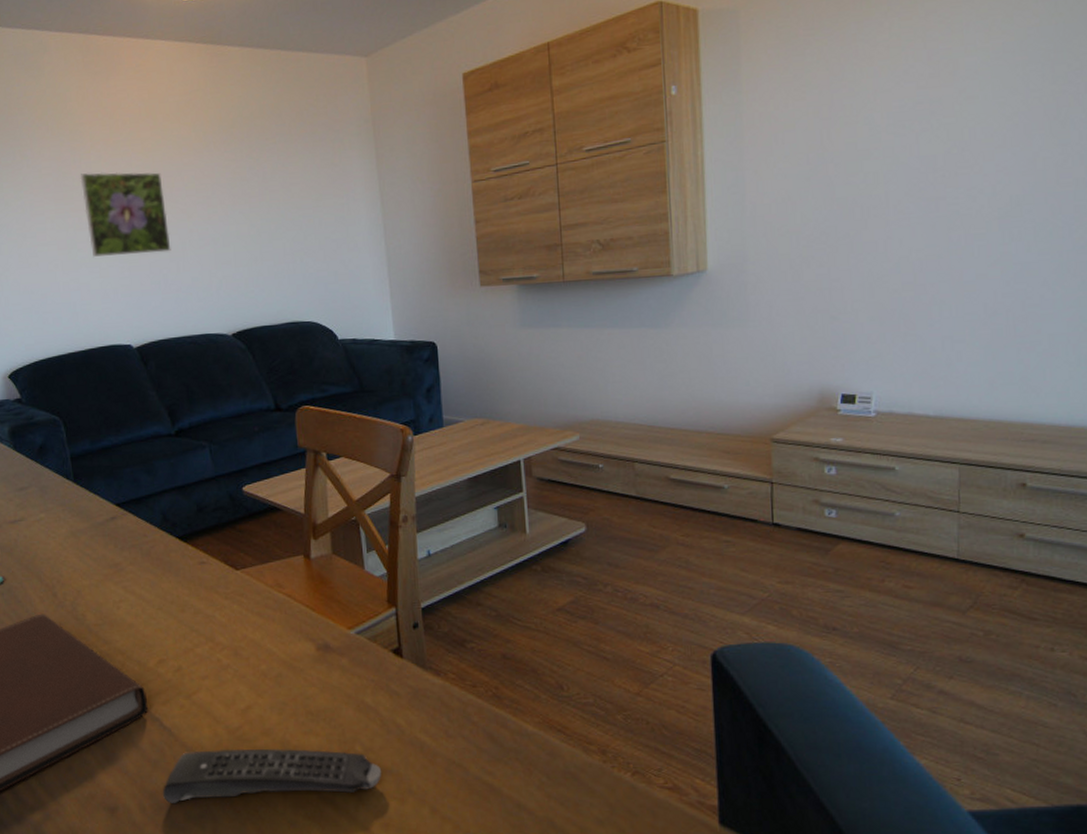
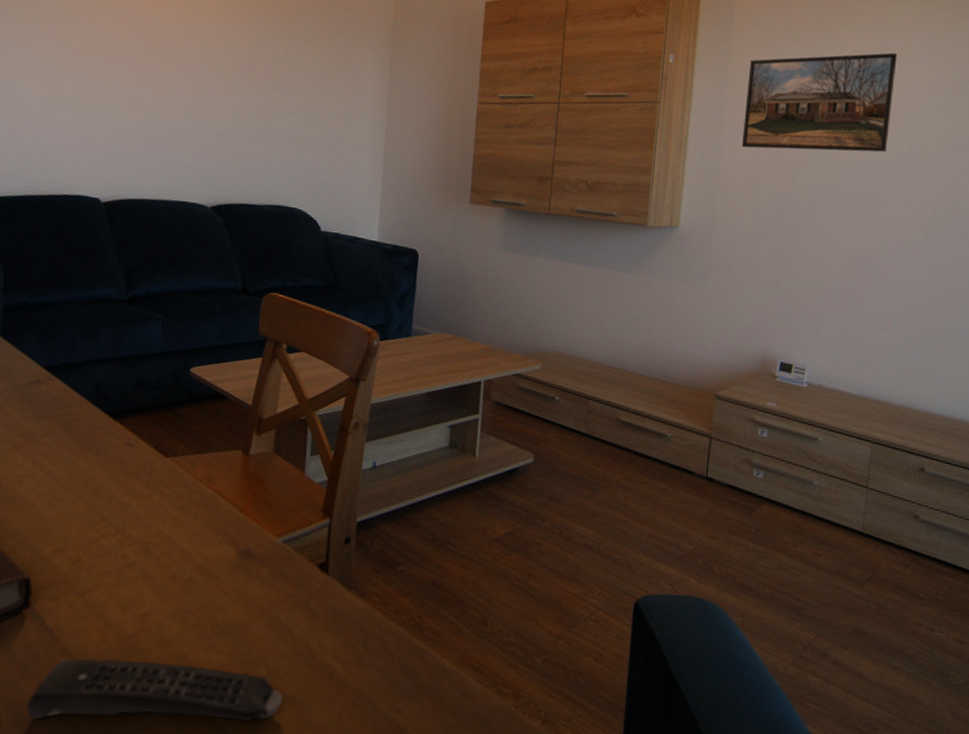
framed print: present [80,172,171,257] -> none [77,14,169,111]
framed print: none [765,26,945,172] -> present [742,52,897,153]

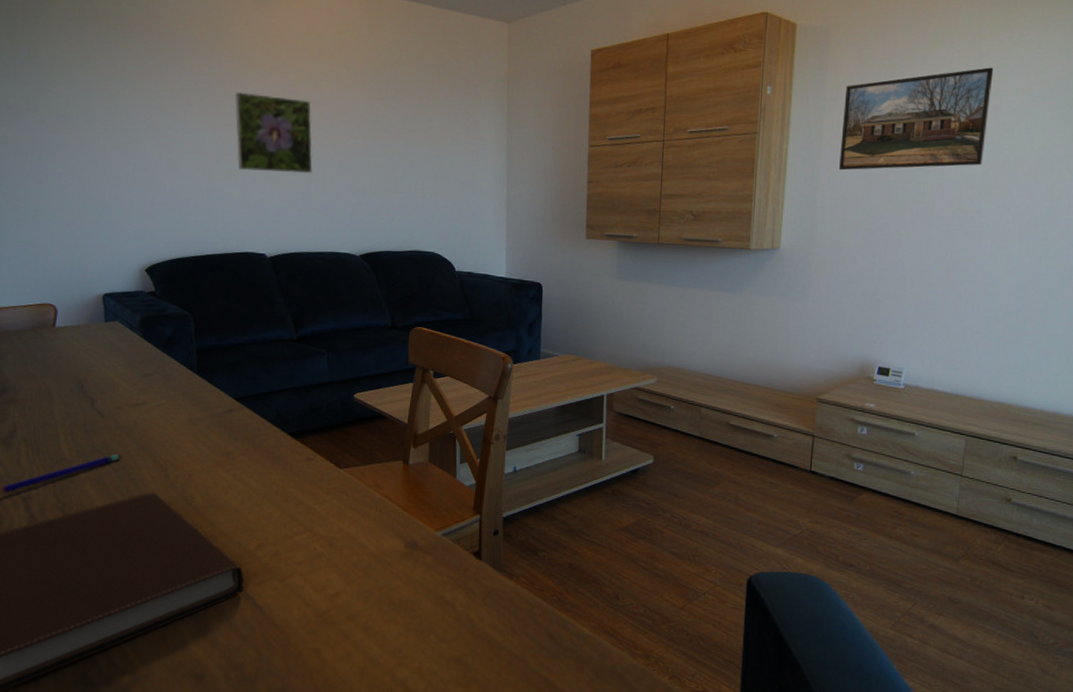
remote control: present [26,658,283,722] -> none [248,629,451,678]
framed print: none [77,14,169,111] -> present [234,92,313,174]

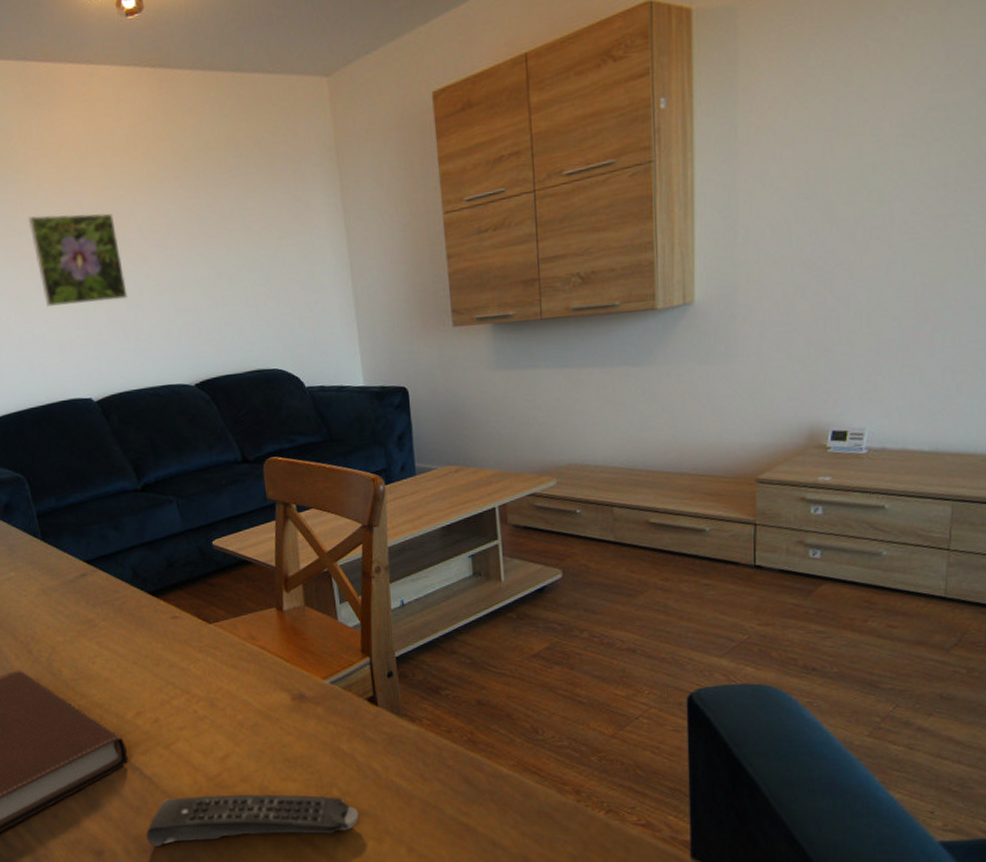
remote control: none [248,629,451,678] -> present [146,793,359,846]
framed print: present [839,67,994,171] -> none [762,18,966,192]

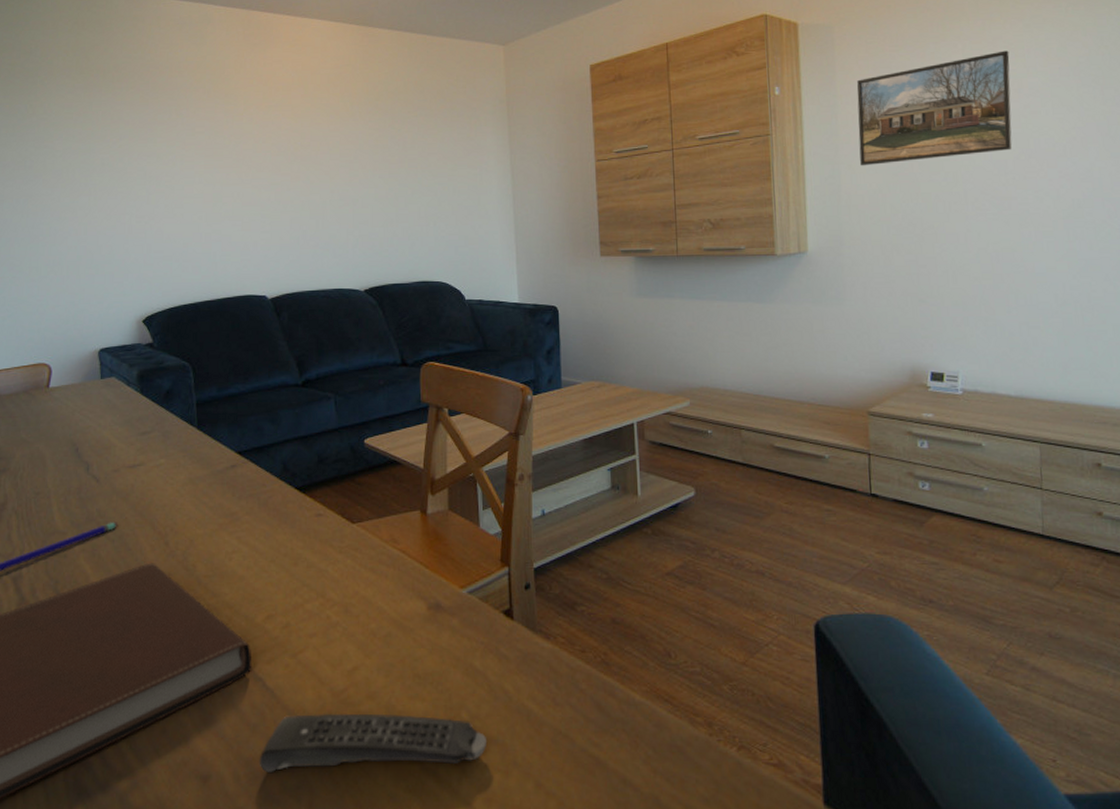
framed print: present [28,213,128,307] -> none [231,133,312,211]
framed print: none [762,18,966,192] -> present [857,50,1012,166]

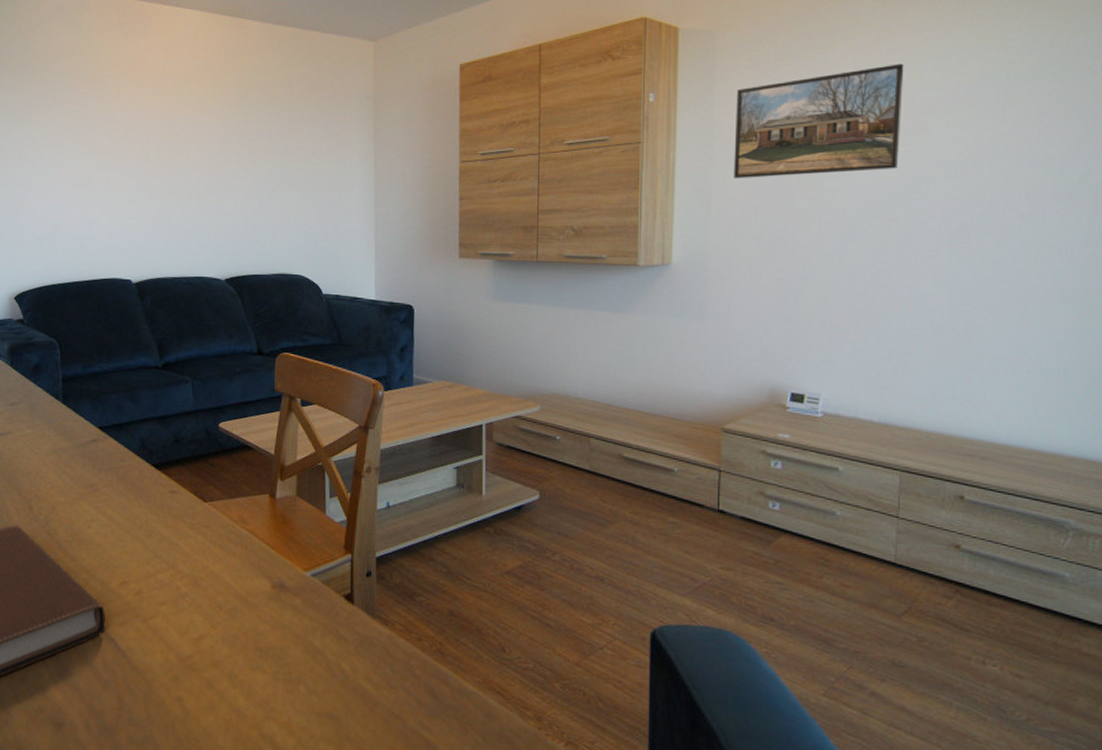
remote control: present [259,713,486,772] -> none [109,675,322,734]

